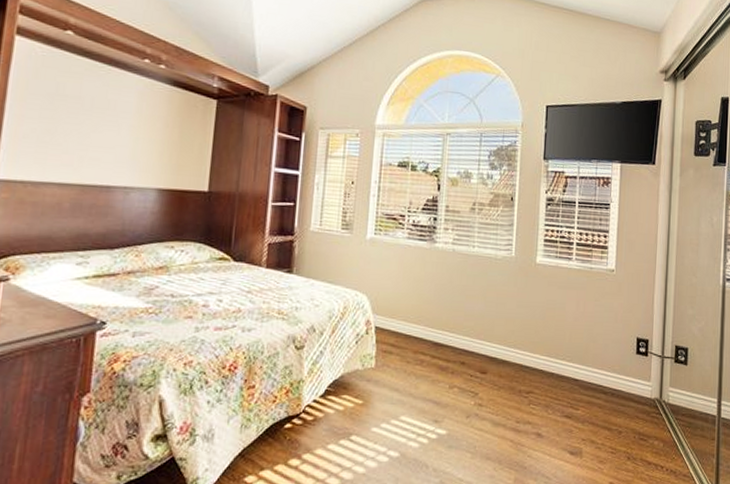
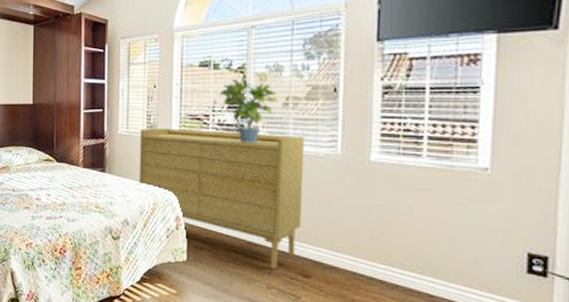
sideboard: none [329,226,487,368] -> present [138,128,305,269]
potted plant: none [415,179,468,245] -> present [219,75,279,144]

